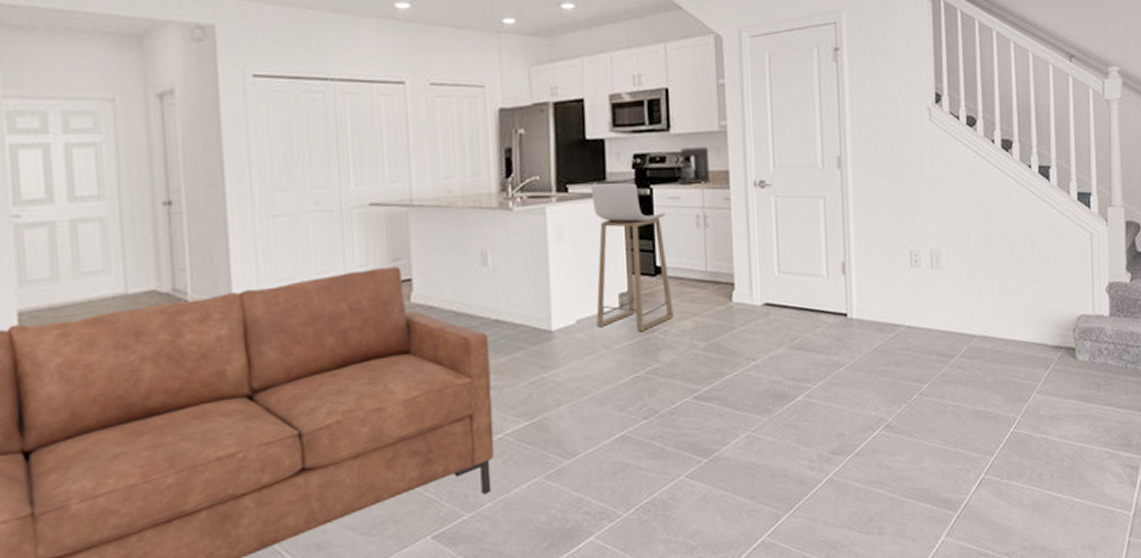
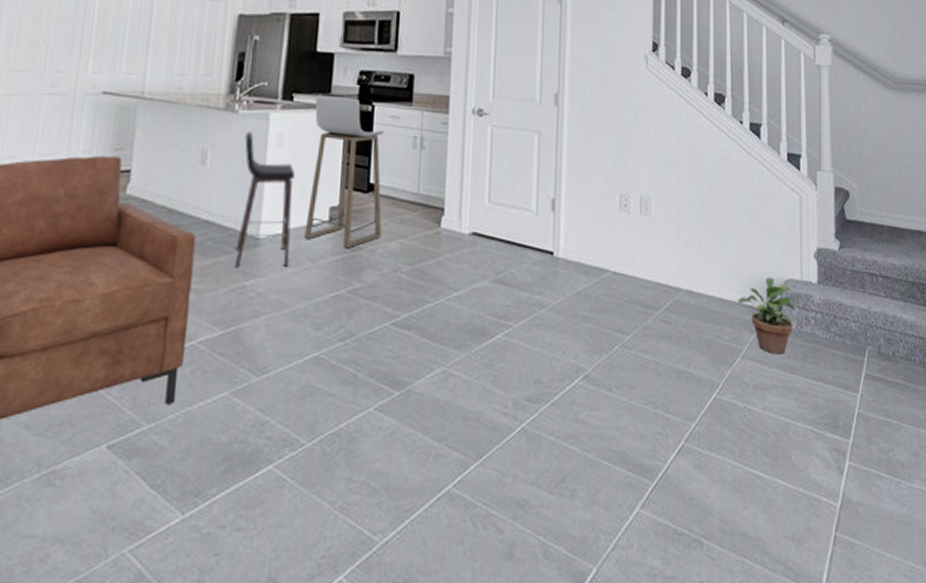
bar stool: none [523,228,584,362] -> present [234,131,295,268]
coffee maker: present [674,147,711,184] -> none [397,69,433,106]
potted plant: none [1031,315,1088,387] -> present [737,277,795,355]

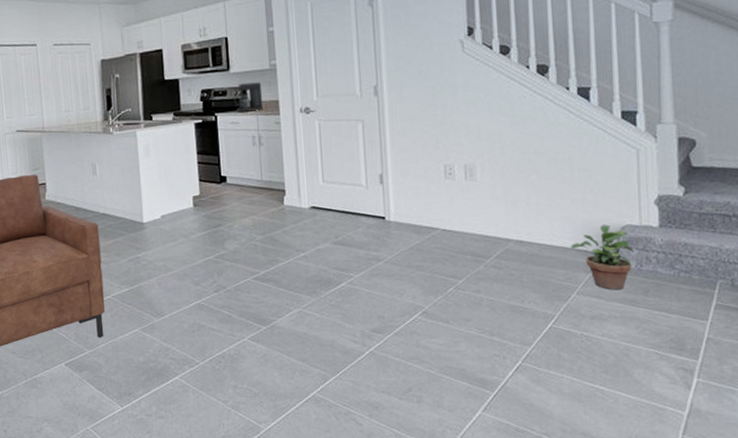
bar stool: present [234,131,295,268] -> none [121,147,167,245]
bar stool: present [304,94,384,249] -> none [169,111,236,226]
coffee maker: none [397,69,433,106] -> present [233,82,264,112]

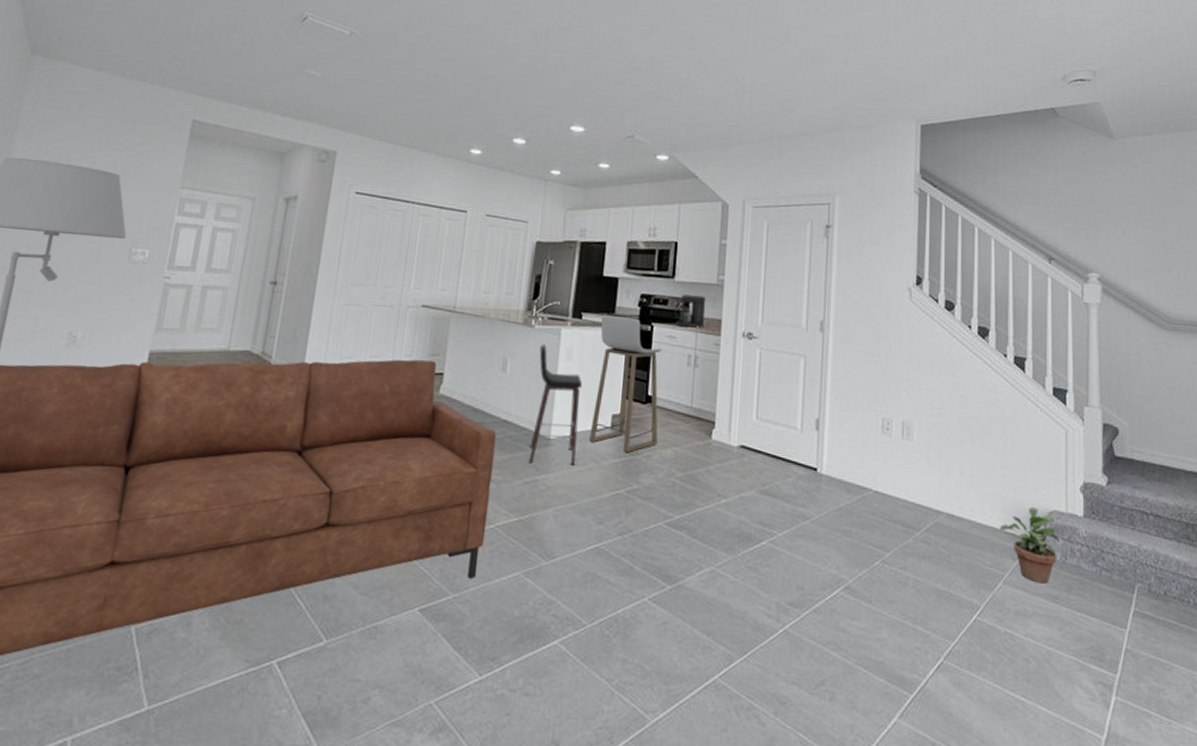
bar stool: none [121,147,167,245] -> present [528,344,582,465]
bar stool: none [169,111,236,226] -> present [589,314,662,453]

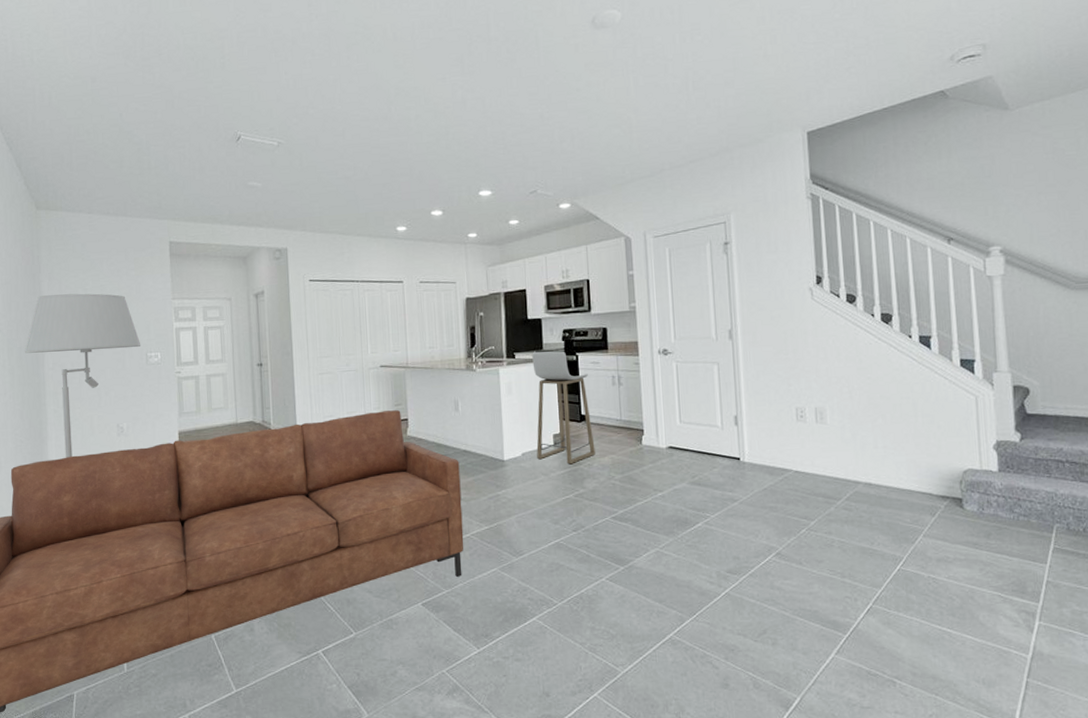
bar stool: present [528,344,582,465] -> none [483,384,527,483]
coffee maker: present [674,294,706,328] -> none [594,323,623,352]
potted plant: present [999,507,1060,584] -> none [915,468,976,533]

